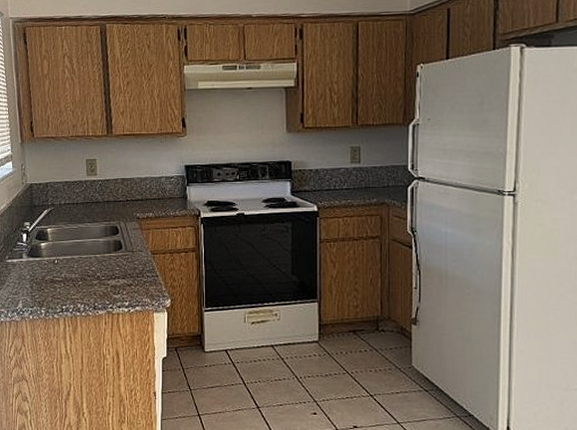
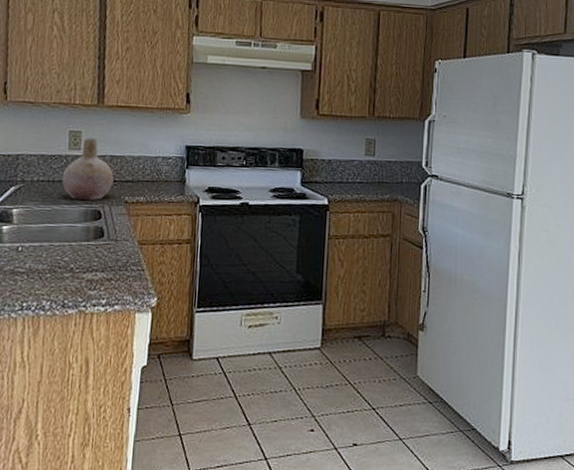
vase: none [84,165,126,218] -> present [62,138,114,200]

